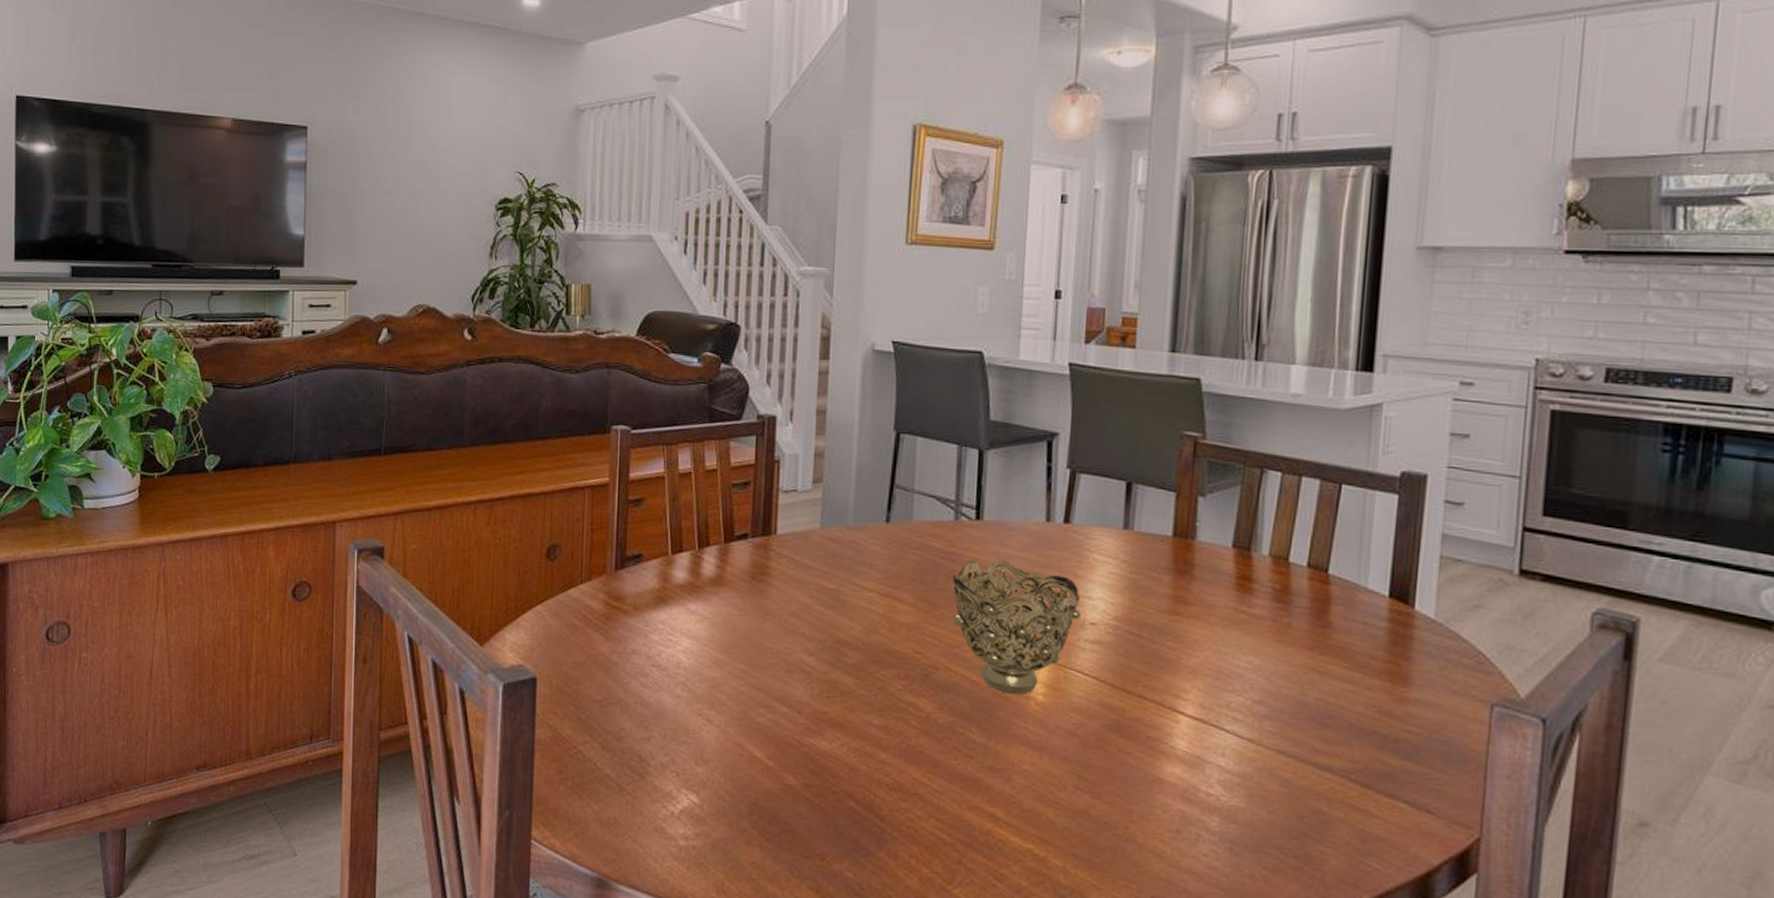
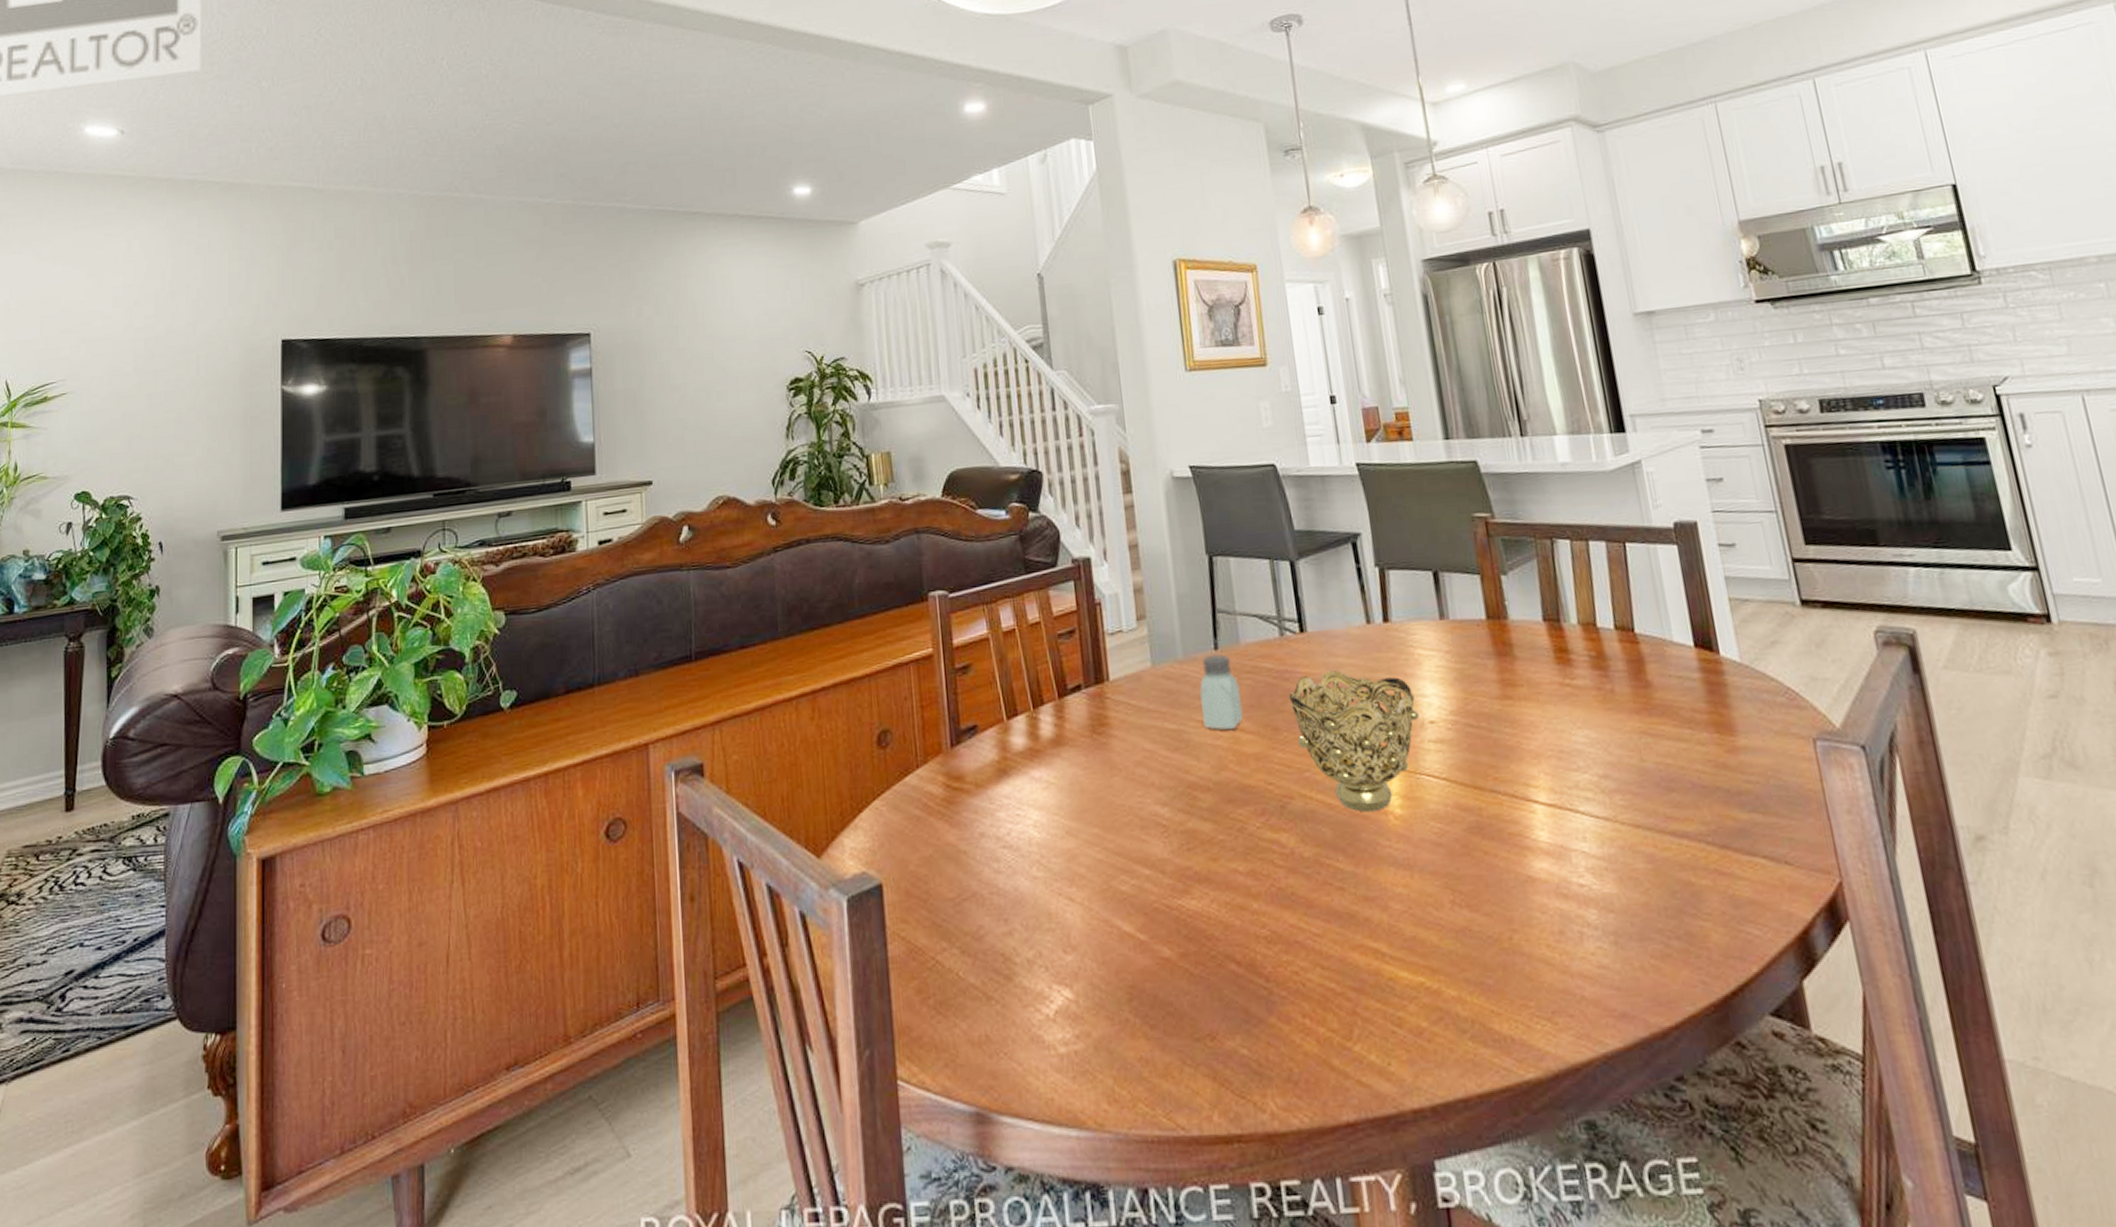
saltshaker: none [863,525,905,599] -> present [1199,653,1244,731]

